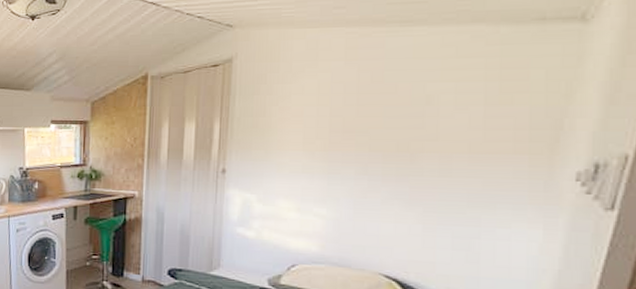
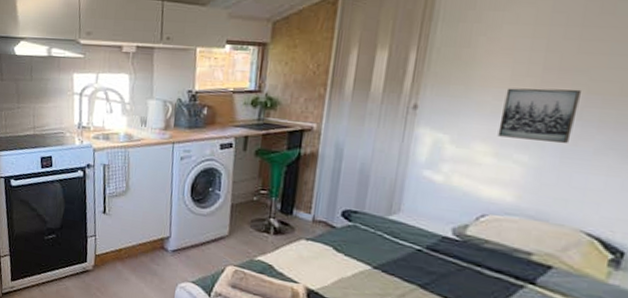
wall art: none [298,148,363,197] -> present [497,88,581,144]

